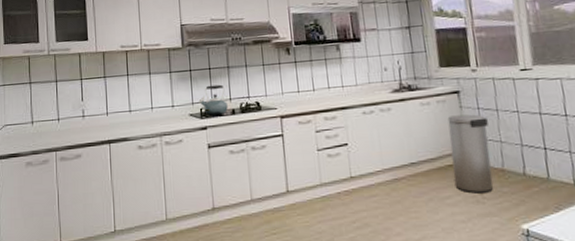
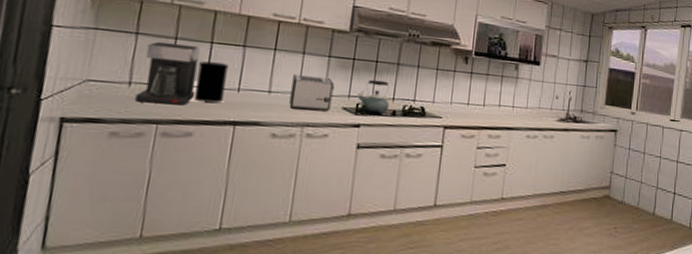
coffee maker: none [38,84,78,136] -> present [135,41,200,106]
canister: none [75,94,97,129] -> present [193,61,229,104]
toaster: none [145,91,180,123] -> present [289,73,335,112]
pedal bin: present [447,114,494,194] -> none [594,152,635,228]

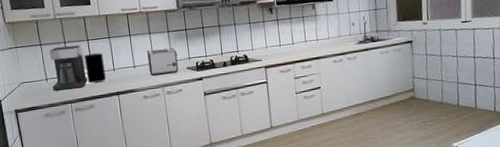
kettle: present [356,79,390,115] -> none [194,41,220,68]

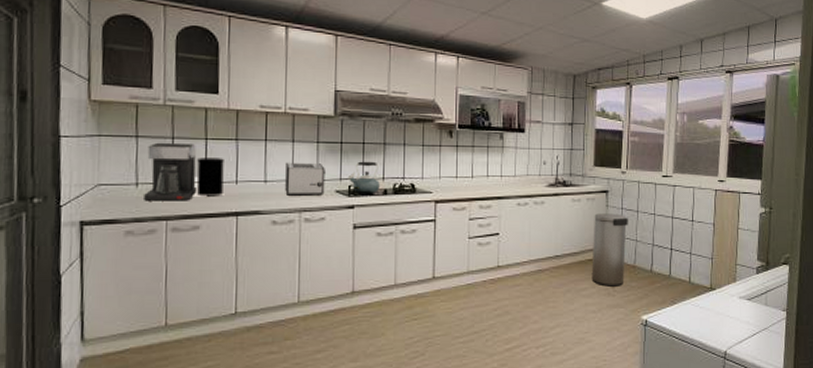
kettle: none [194,41,220,68] -> present [347,161,380,194]
pedal bin: none [401,59,434,122] -> present [591,213,628,287]

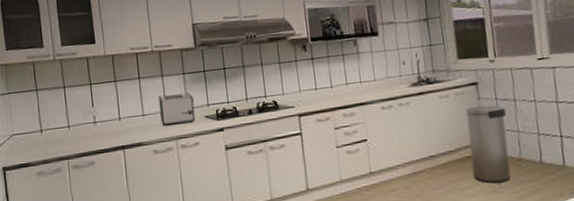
coffee maker: present [144,142,198,201] -> none [46,90,89,145]
canister: present [196,158,224,197] -> none [85,99,110,136]
kettle: present [347,161,380,194] -> none [214,84,245,117]

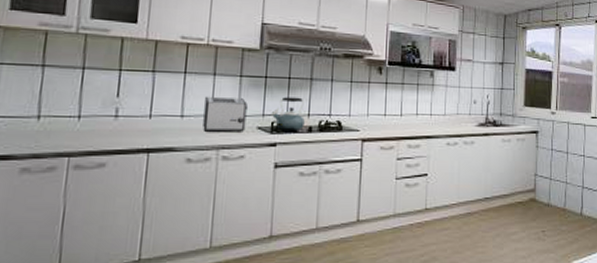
kettle: none [214,84,245,117] -> present [270,97,305,132]
pedal bin: present [466,105,512,184] -> none [521,154,558,231]

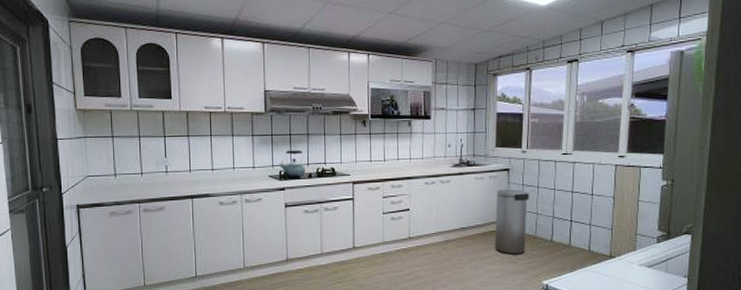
toaster: present [202,96,249,133] -> none [227,153,261,182]
pedal bin: none [521,154,558,231] -> present [495,189,529,255]

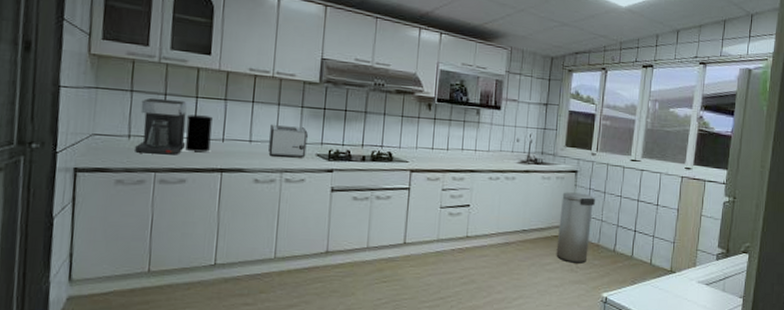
coffee maker: none [121,140,161,188] -> present [135,97,187,155]
canister: none [159,151,180,184] -> present [184,114,213,153]
toaster: none [227,153,261,182] -> present [268,124,309,158]
kettle: present [278,150,305,178] -> none [328,127,359,160]

